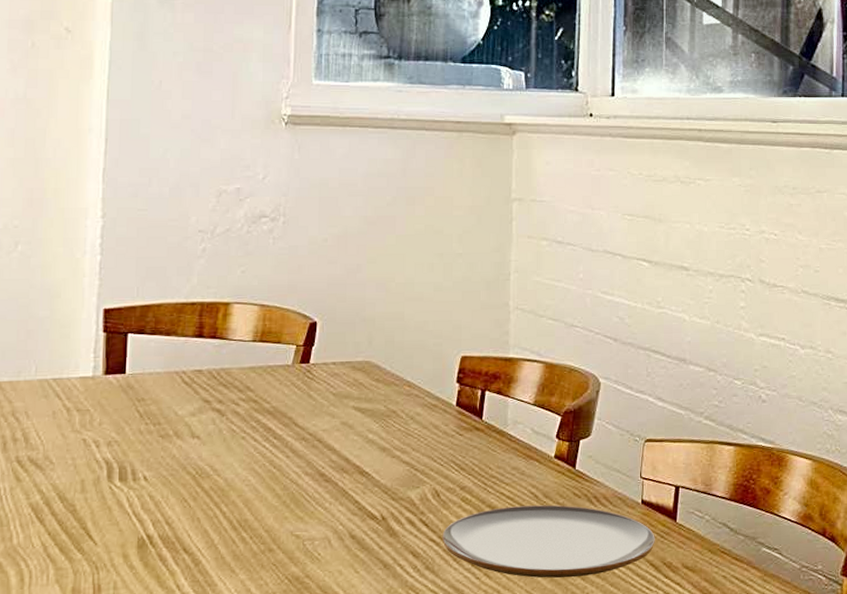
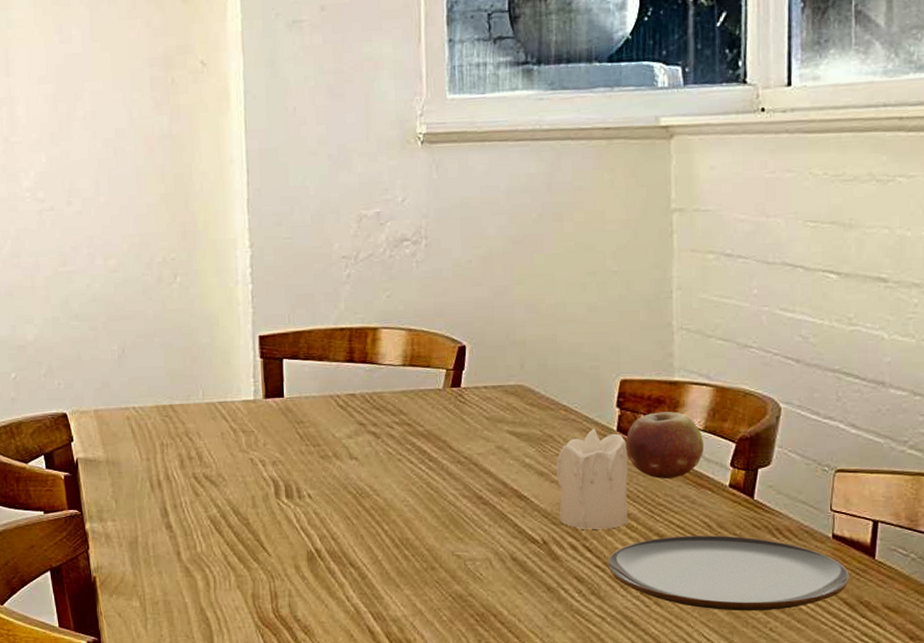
candle: none [397,404,464,504] -> present [555,429,628,529]
fruit: none [463,387,533,451] -> present [625,412,703,479]

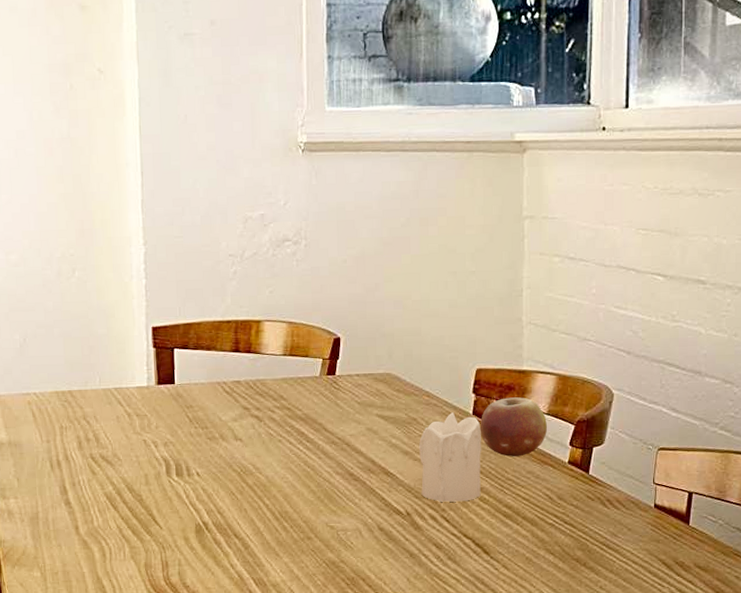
plate: present [607,535,850,611] -> none [462,506,668,572]

